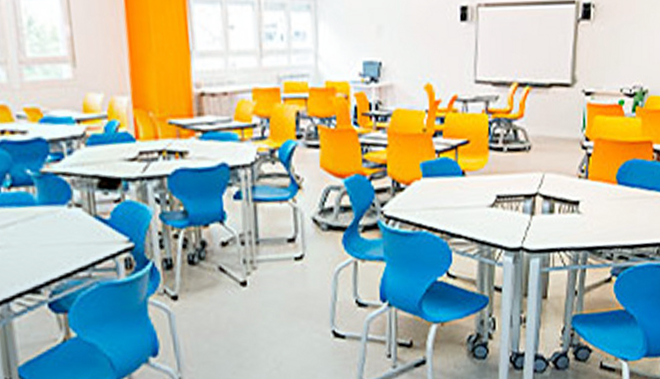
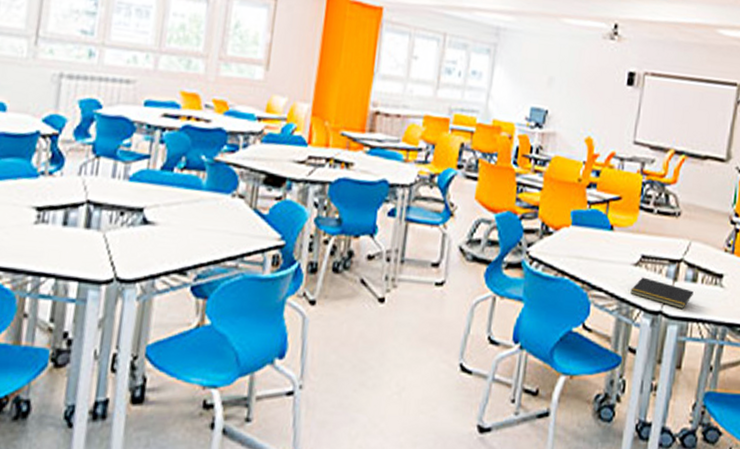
notepad: none [490,216,552,241] -> present [630,277,694,309]

